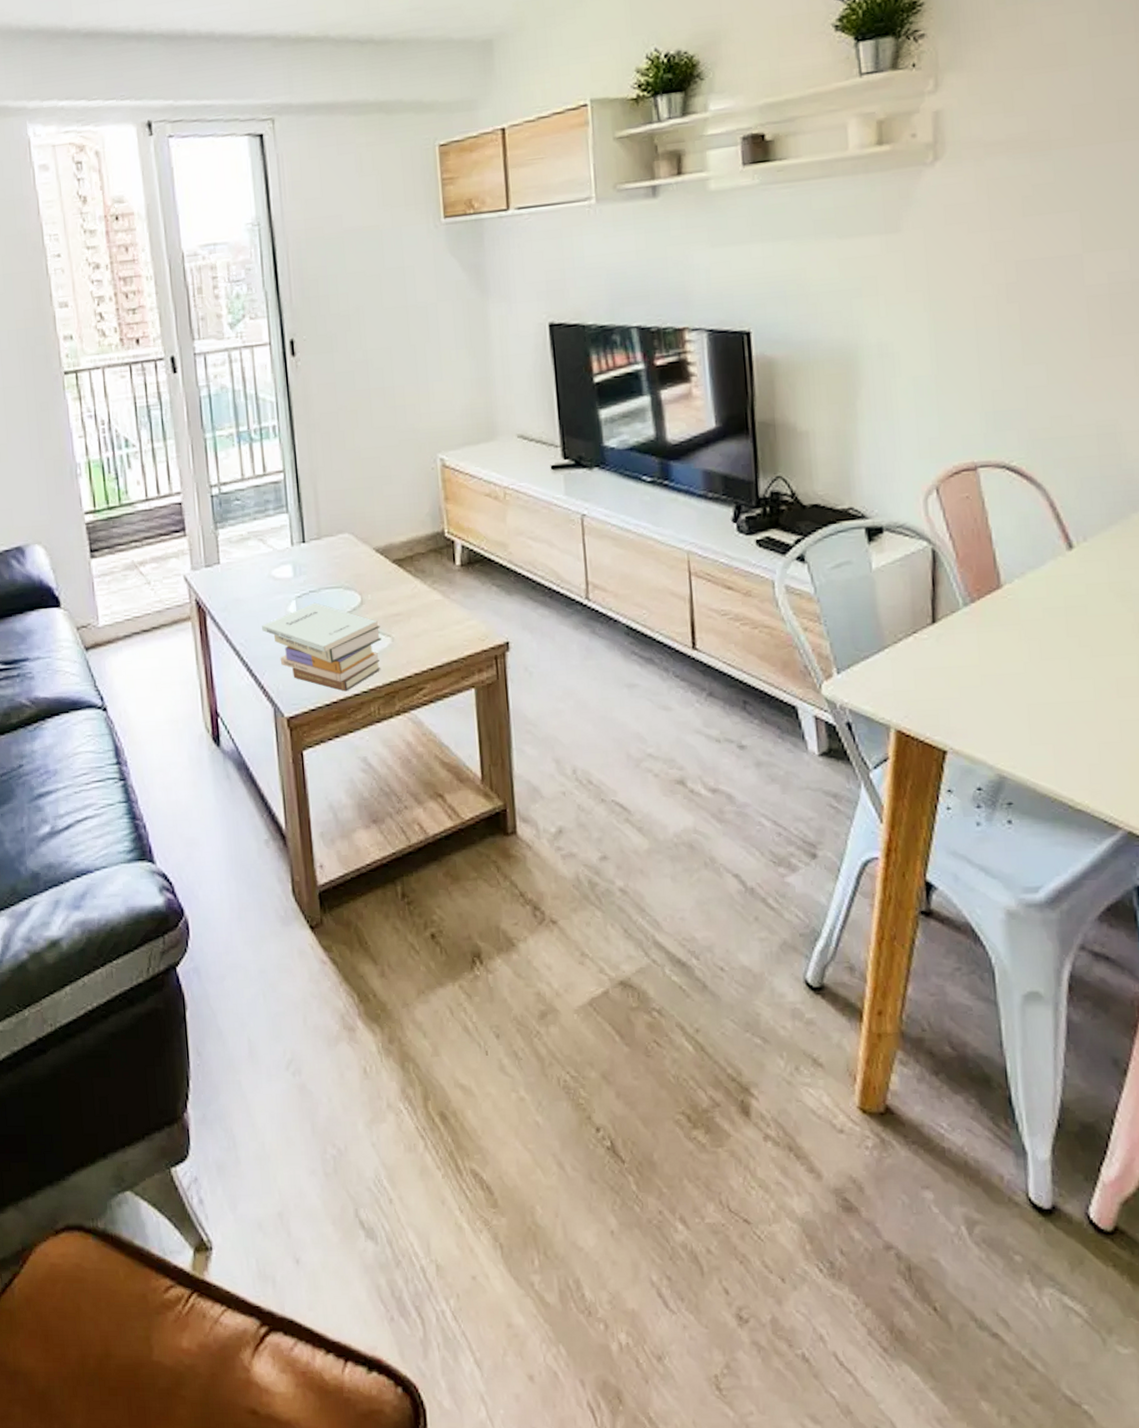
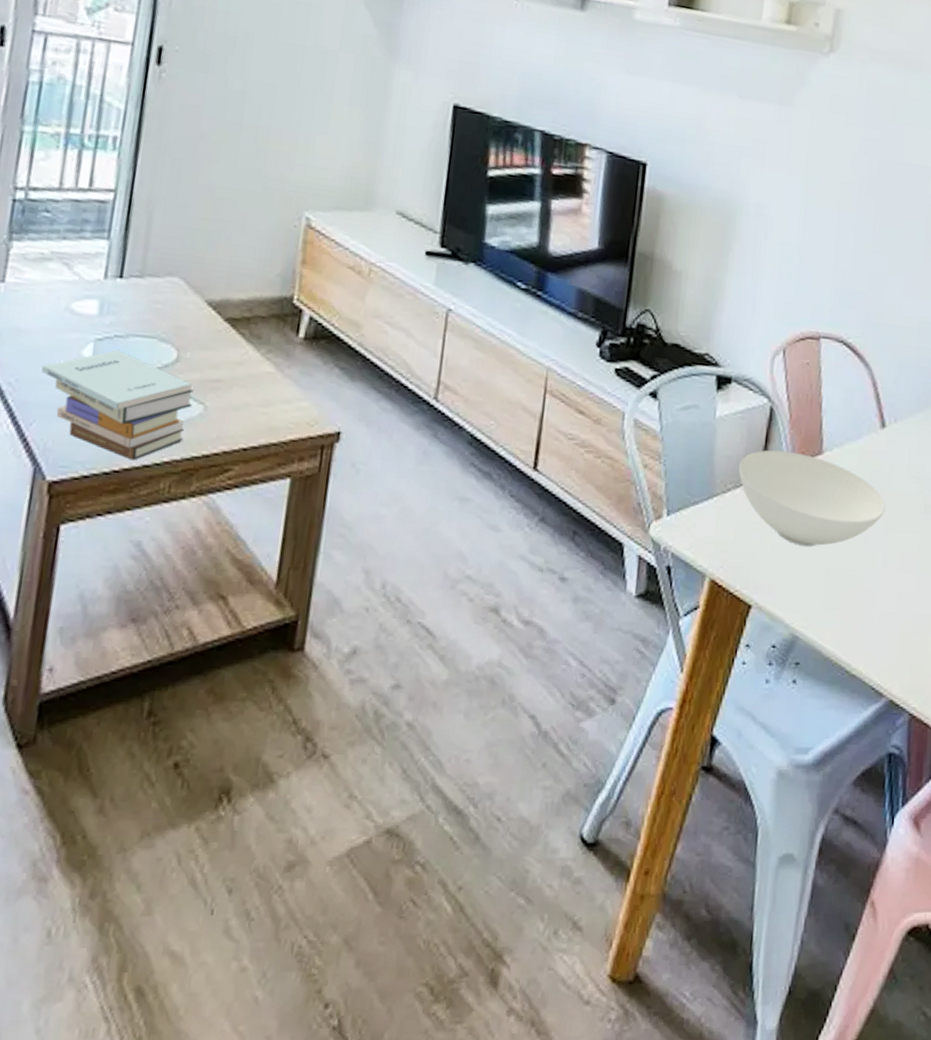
bowl: none [906,590,1088,685] -> present [738,450,886,546]

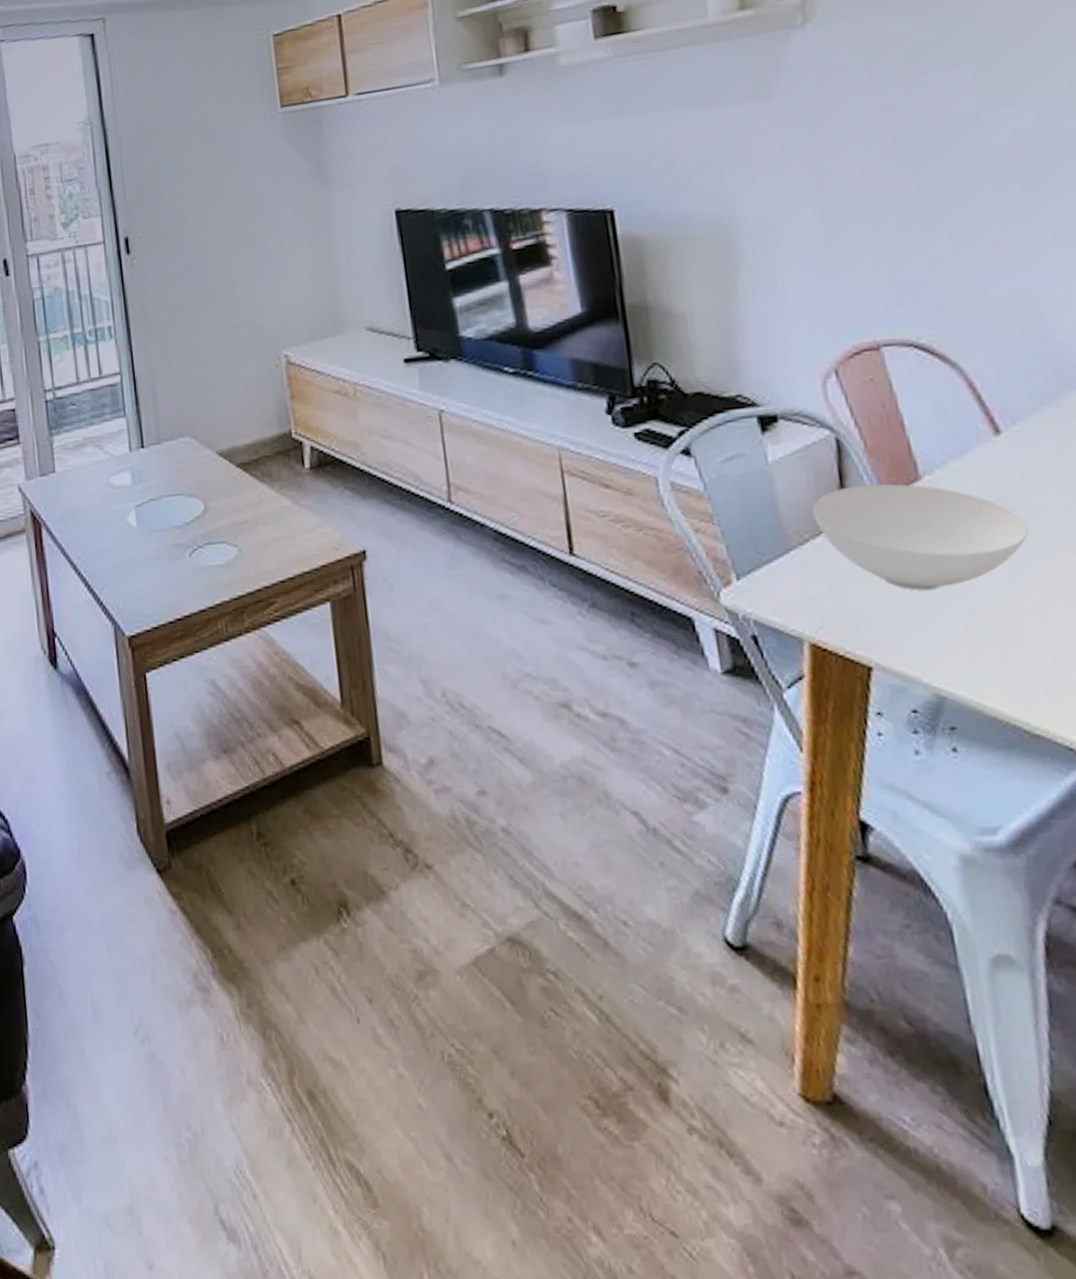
books: present [41,349,194,461] -> none [100,511,228,608]

